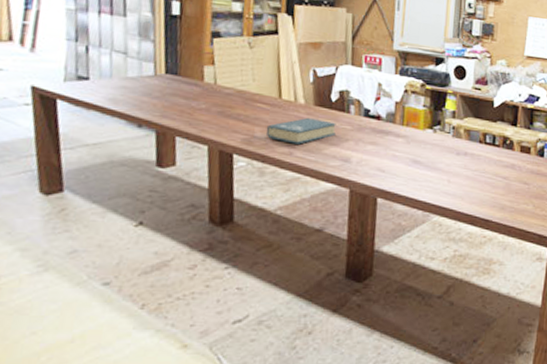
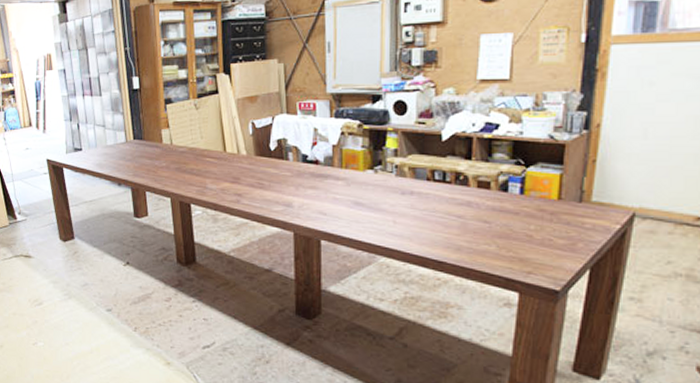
book: present [265,117,336,144] -> none [215,167,277,193]

